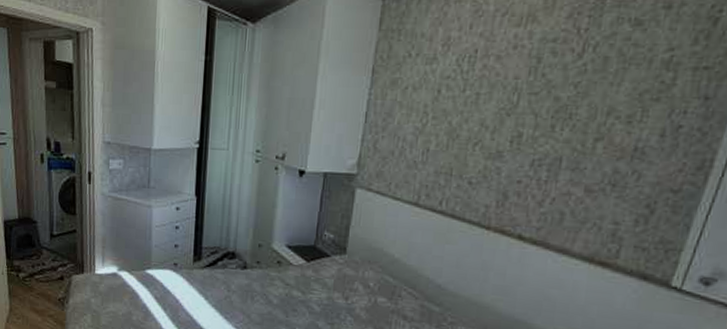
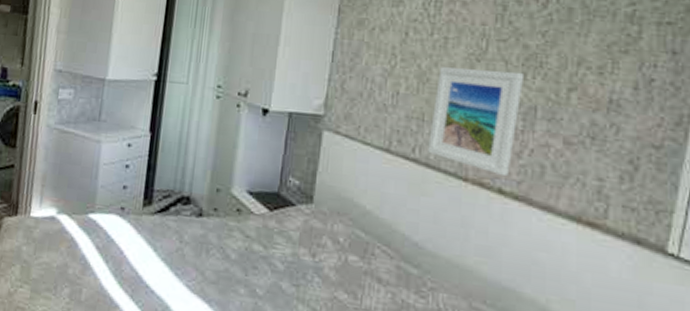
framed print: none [454,123,553,224] -> present [428,67,525,177]

